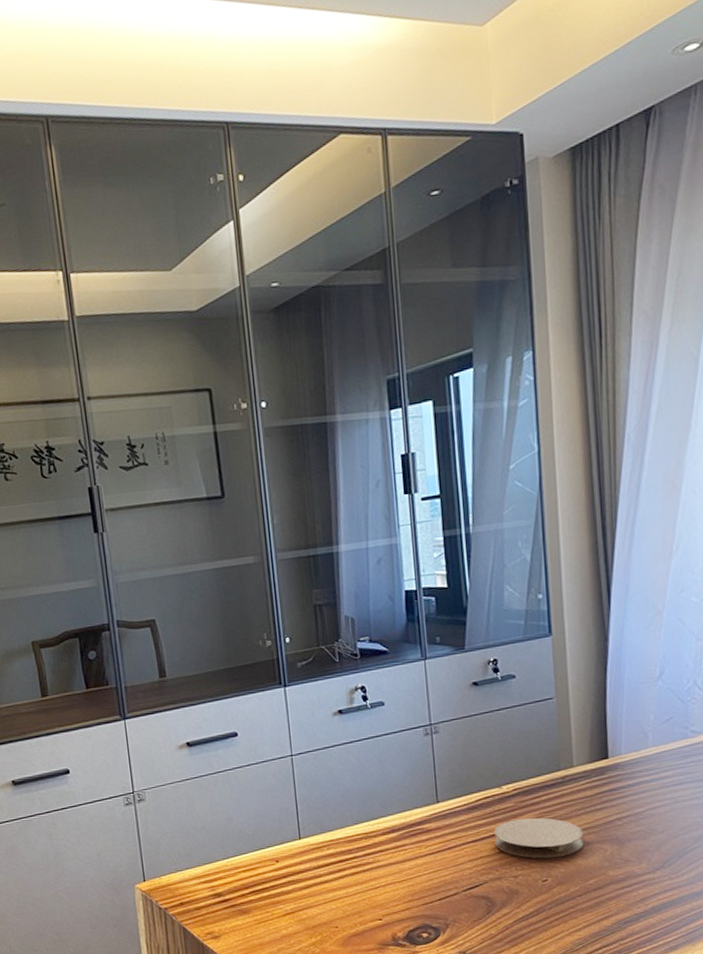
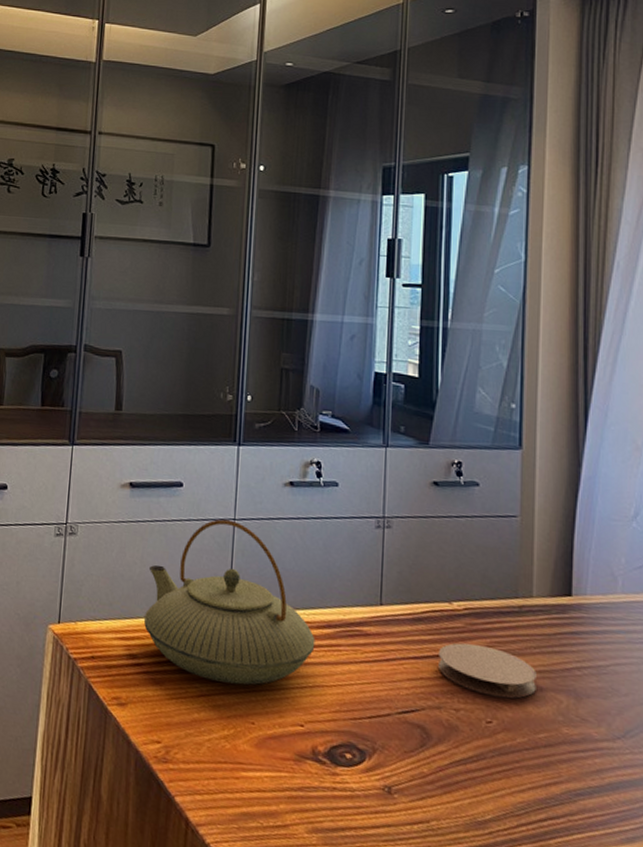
teapot: none [220,757,383,900] -> present [144,519,315,685]

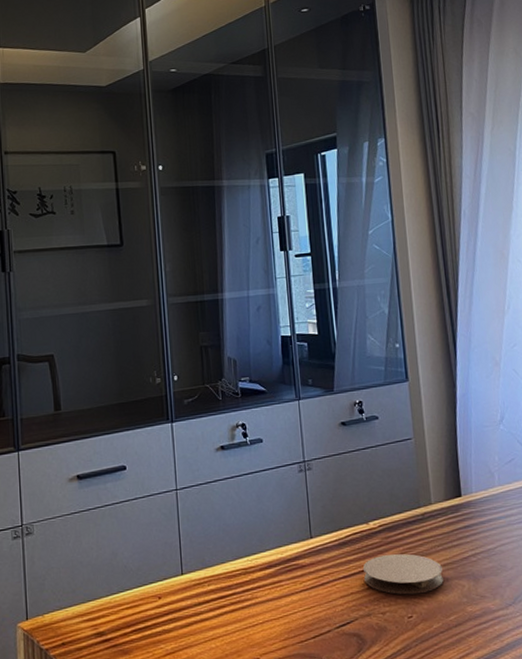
teapot: present [144,519,315,685] -> none [106,491,261,639]

